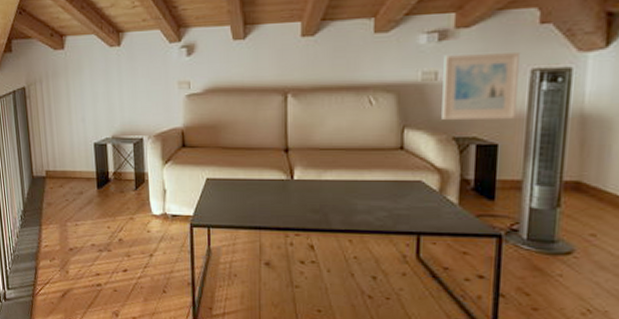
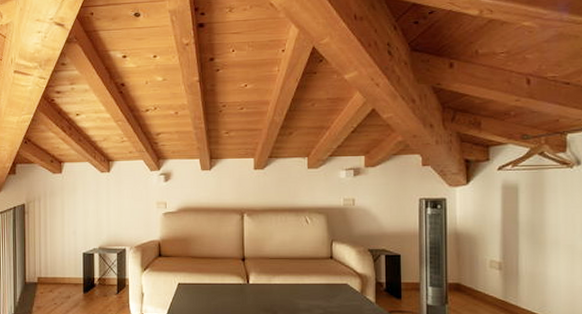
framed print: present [442,53,519,120] -> none [359,186,411,235]

